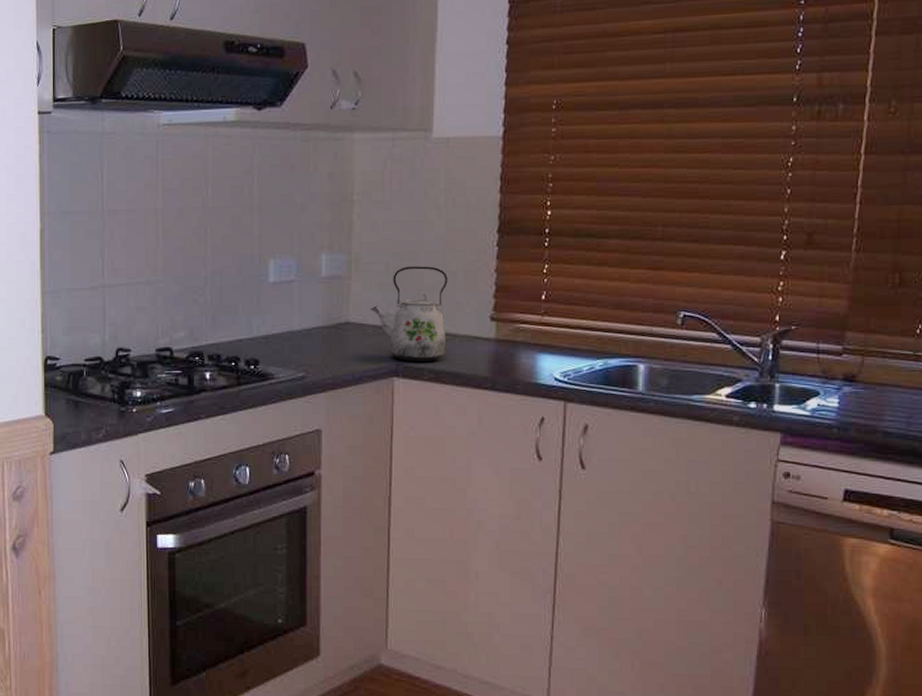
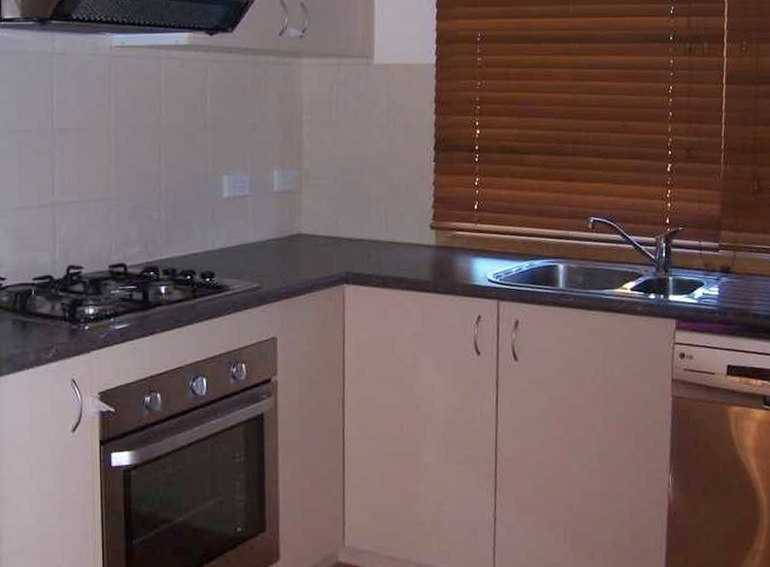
kettle: present [370,266,448,361] -> none [320,180,392,269]

